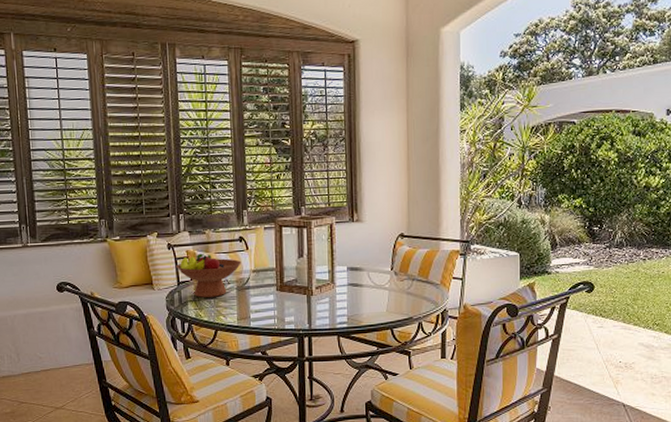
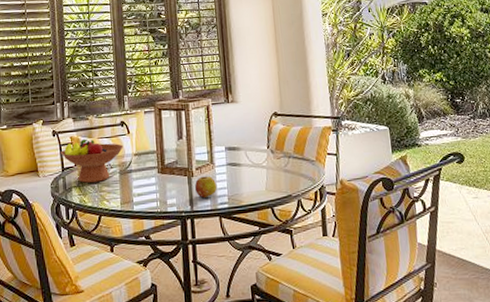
fruit: none [313,295,337,317] -> present [194,176,217,198]

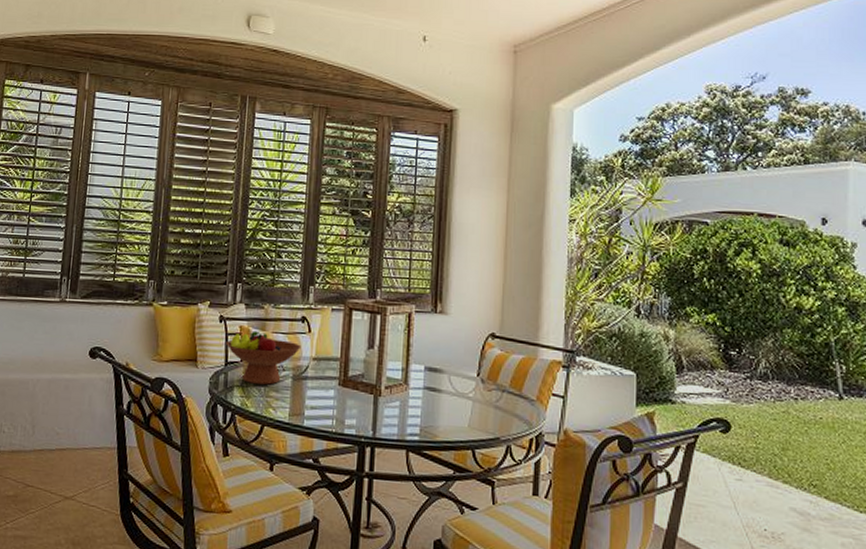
fruit: present [194,176,217,198] -> none [380,397,409,424]

